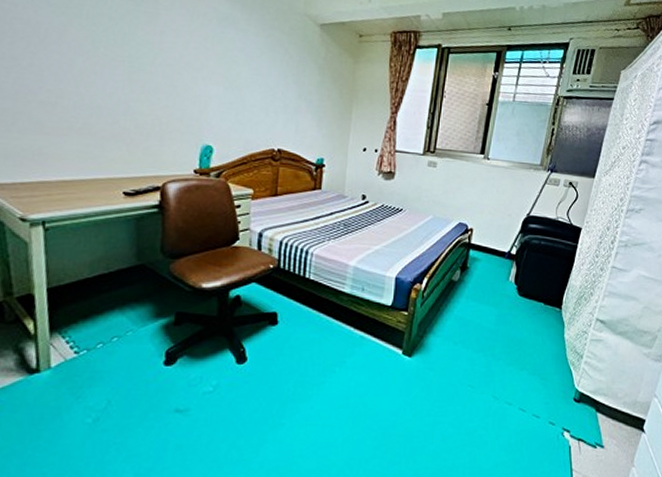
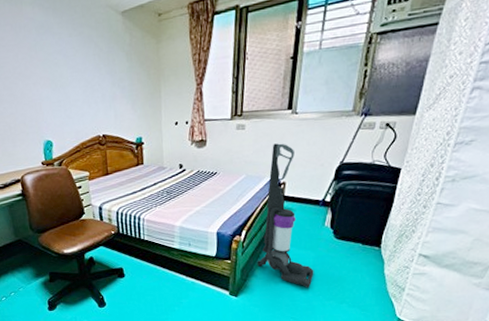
vacuum cleaner: none [436,186,496,350] -> present [257,143,314,288]

